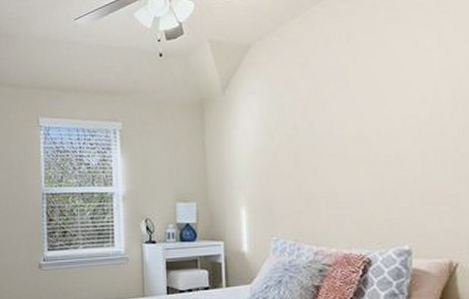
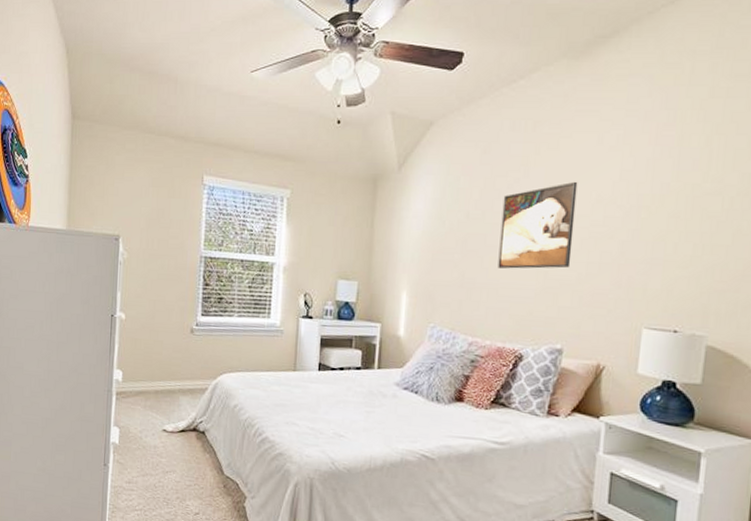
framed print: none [328,84,406,176] -> present [498,181,578,269]

